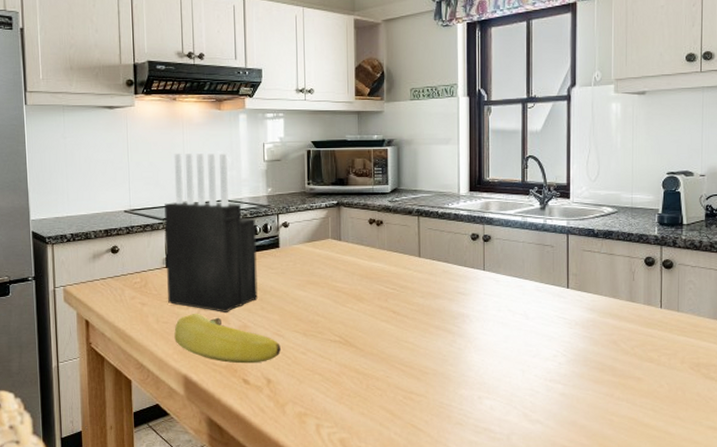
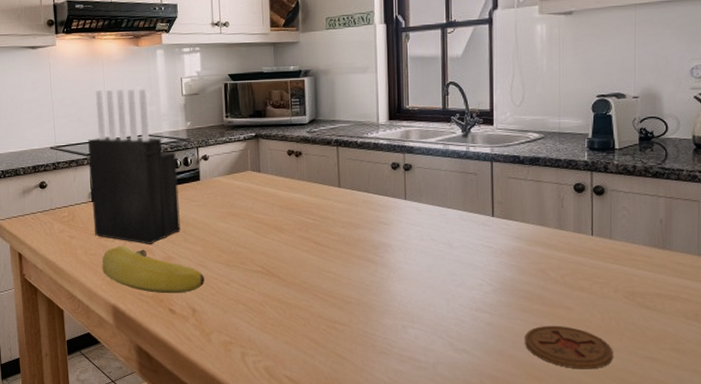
coaster: none [595,395,679,439] -> present [524,325,613,369]

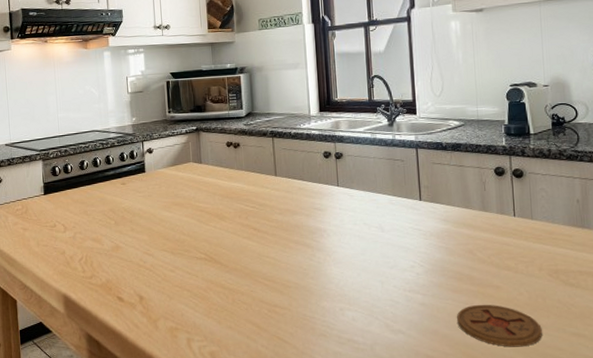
knife block: present [88,89,181,244] -> none [41,88,128,235]
banana: present [102,246,204,294] -> none [53,237,151,282]

